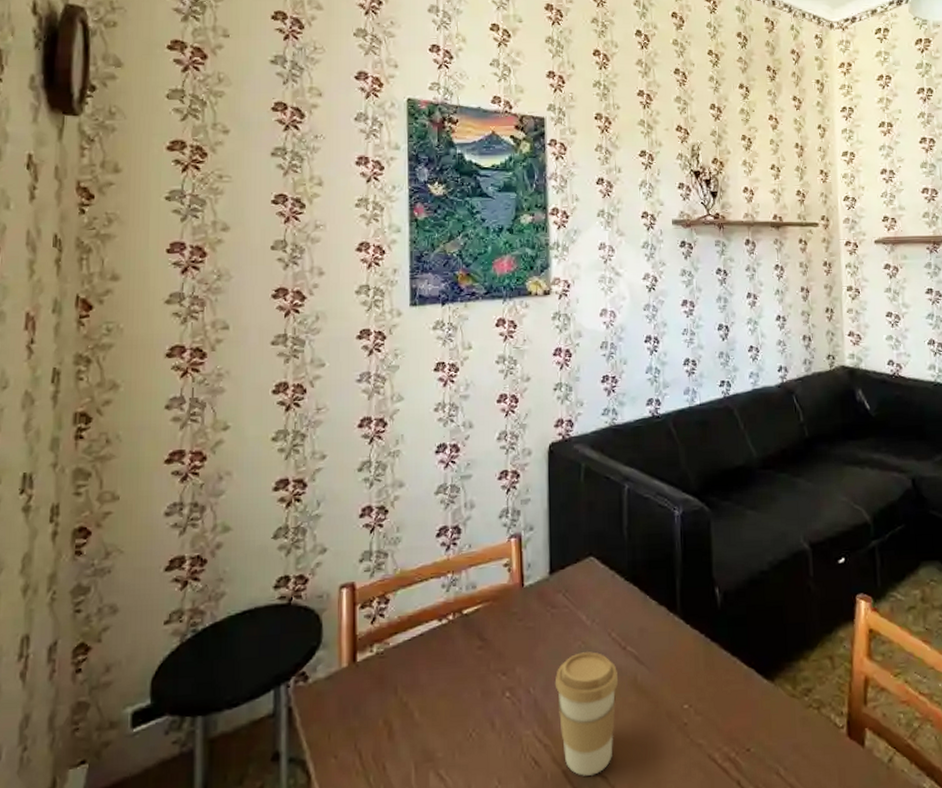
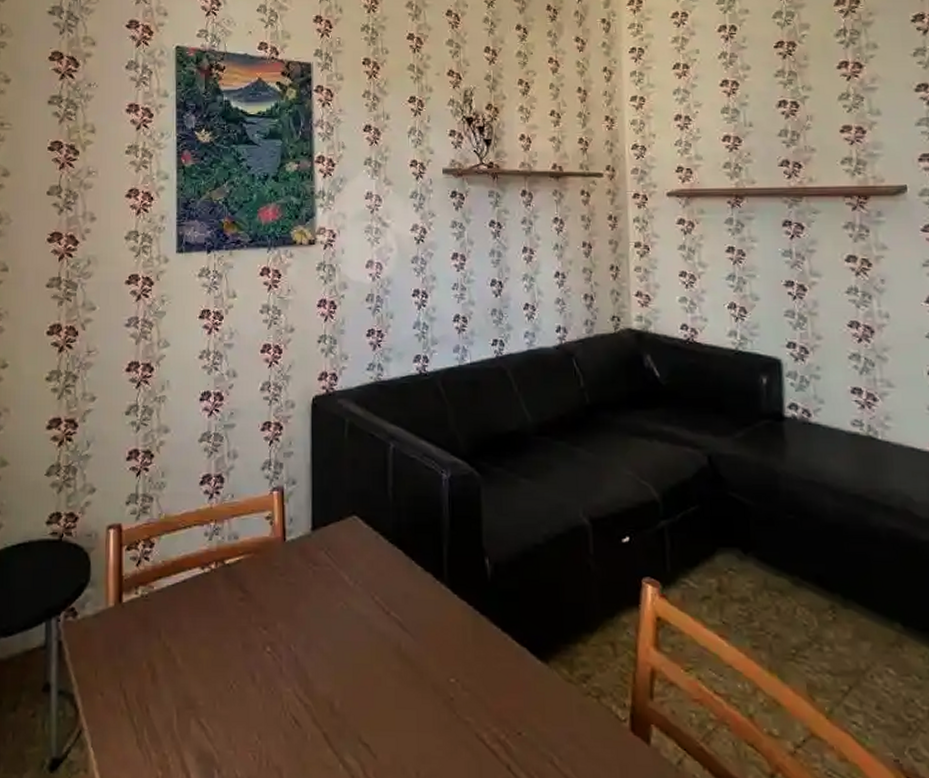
coffee cup: present [554,651,619,776] -> none [316,613,382,742]

